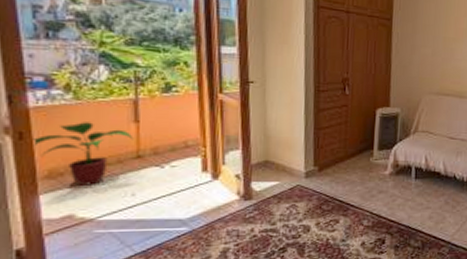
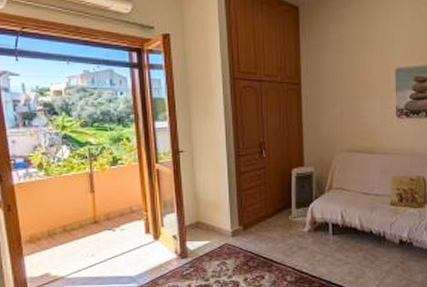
potted plant: present [33,122,134,185] -> none [18,194,91,248]

